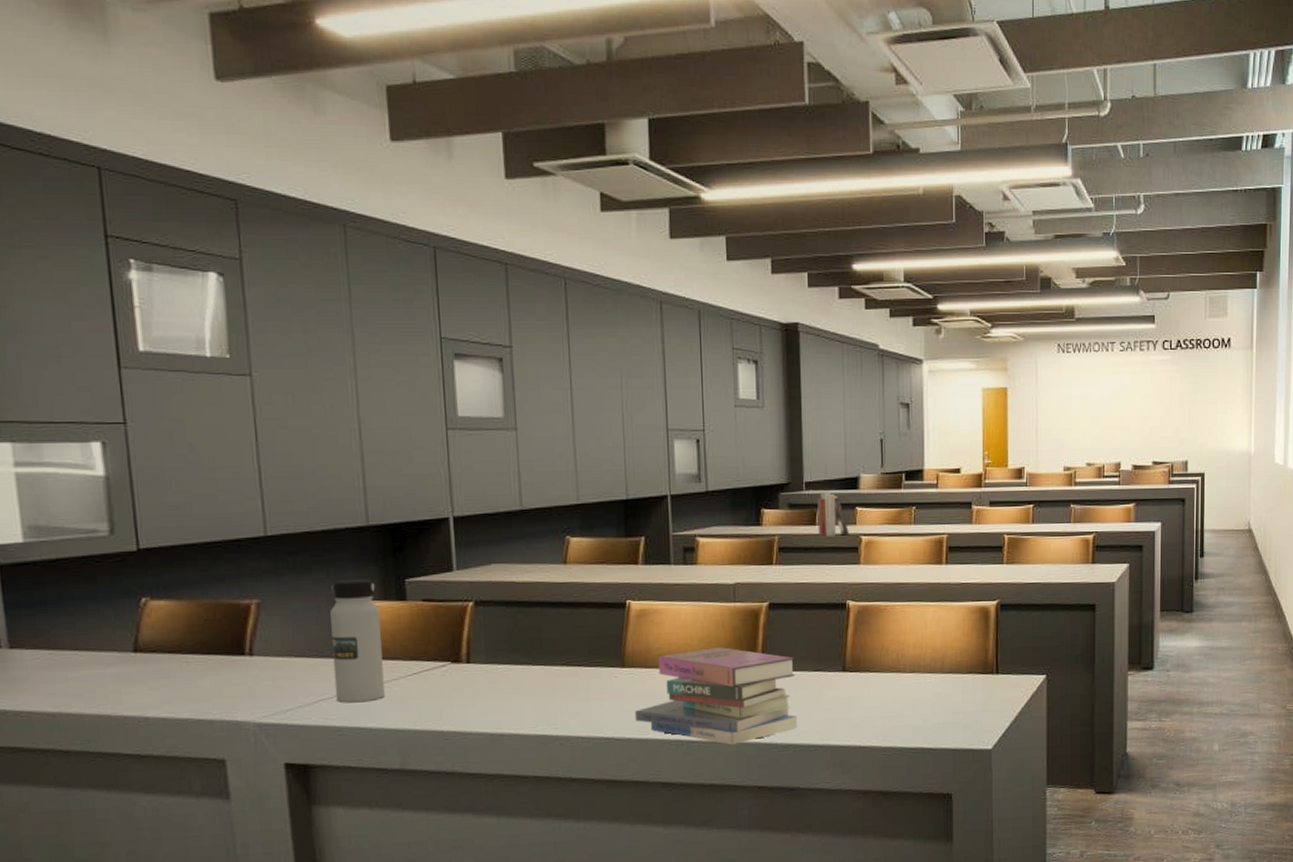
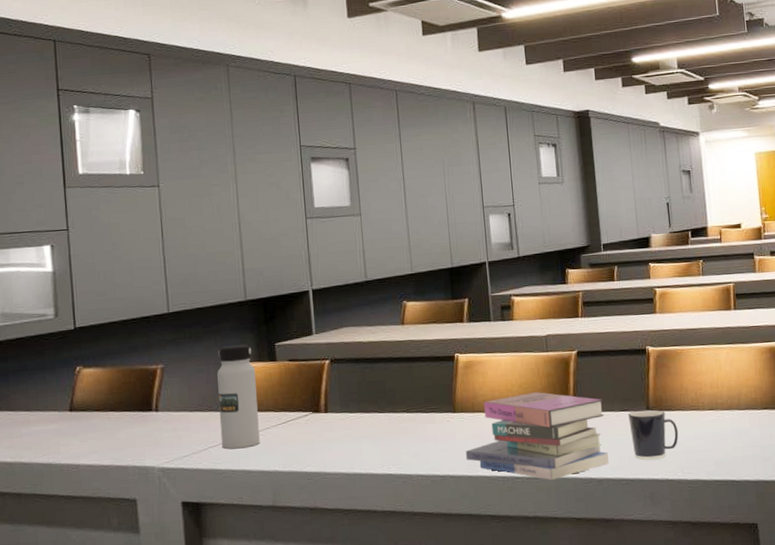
books: present [817,492,849,536] -> none [614,251,644,291]
mug: none [822,670,876,726] -> present [628,409,679,461]

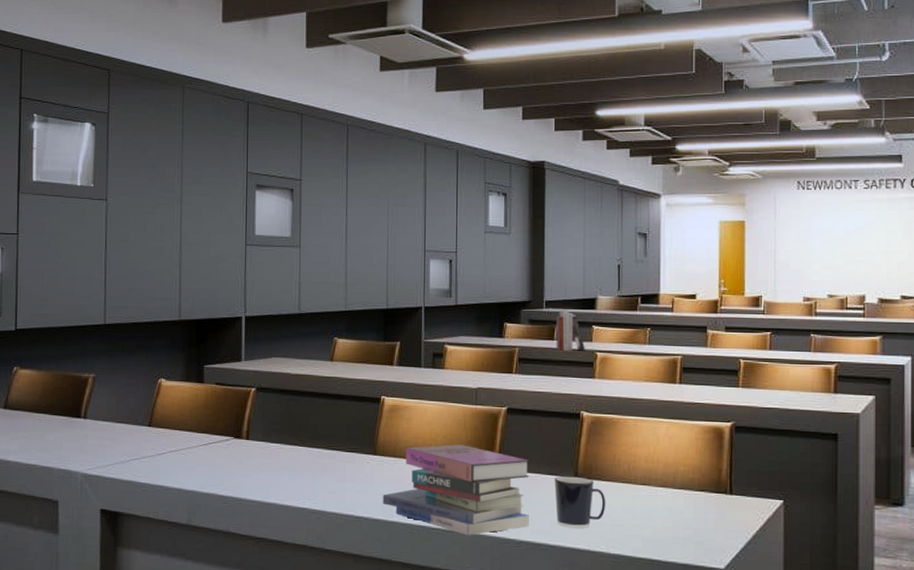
water bottle: present [217,344,260,450] -> none [143,362,183,465]
books: none [614,251,644,291] -> present [556,310,585,351]

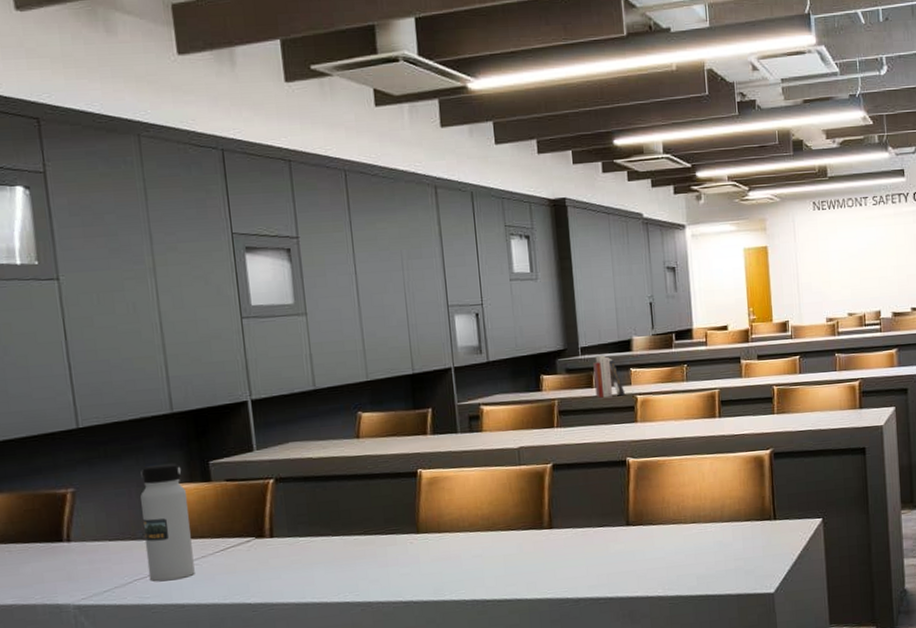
water bottle: none [143,362,183,465] -> present [140,462,195,582]
books: present [382,444,530,536] -> none [430,509,586,603]
mug: present [554,476,606,529] -> none [607,524,660,578]

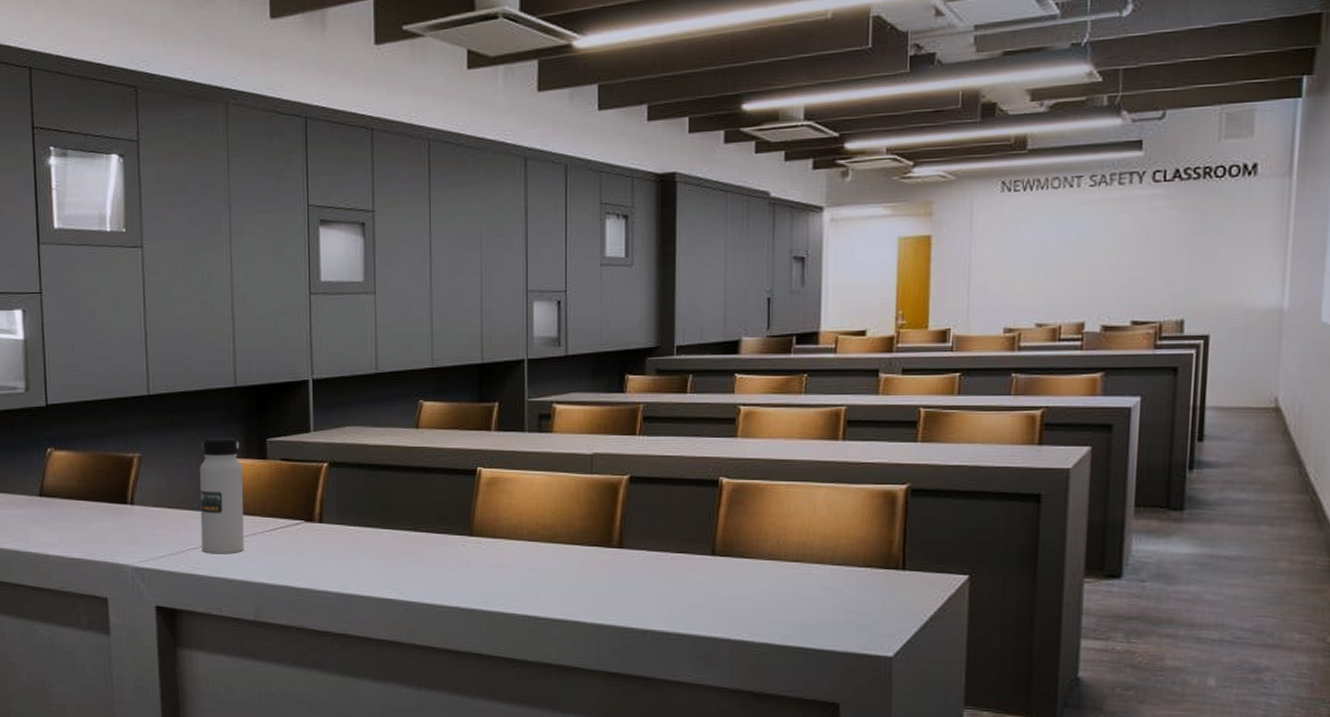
books: present [593,355,625,398] -> none [689,356,725,406]

